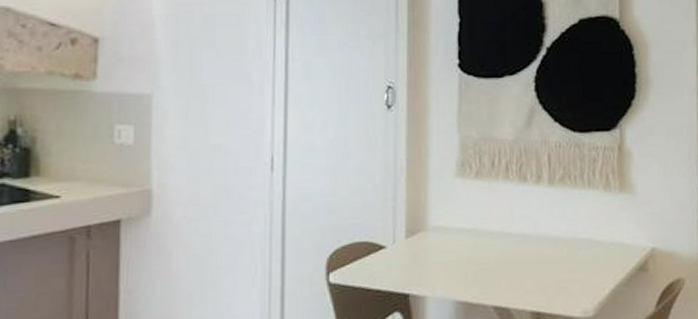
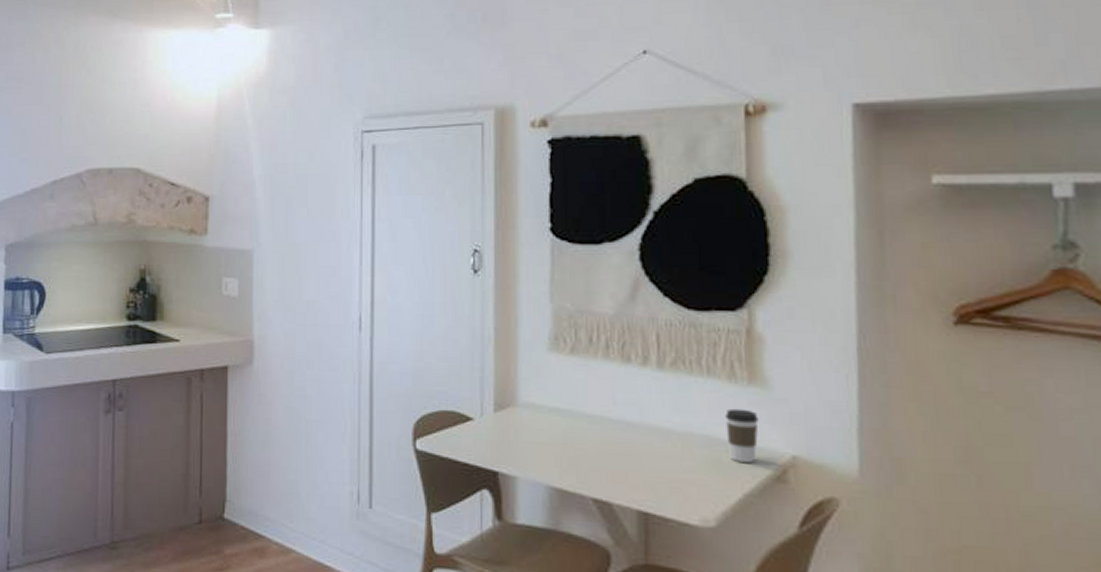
coffee cup: none [602,213,627,258] -> present [725,408,759,462]

